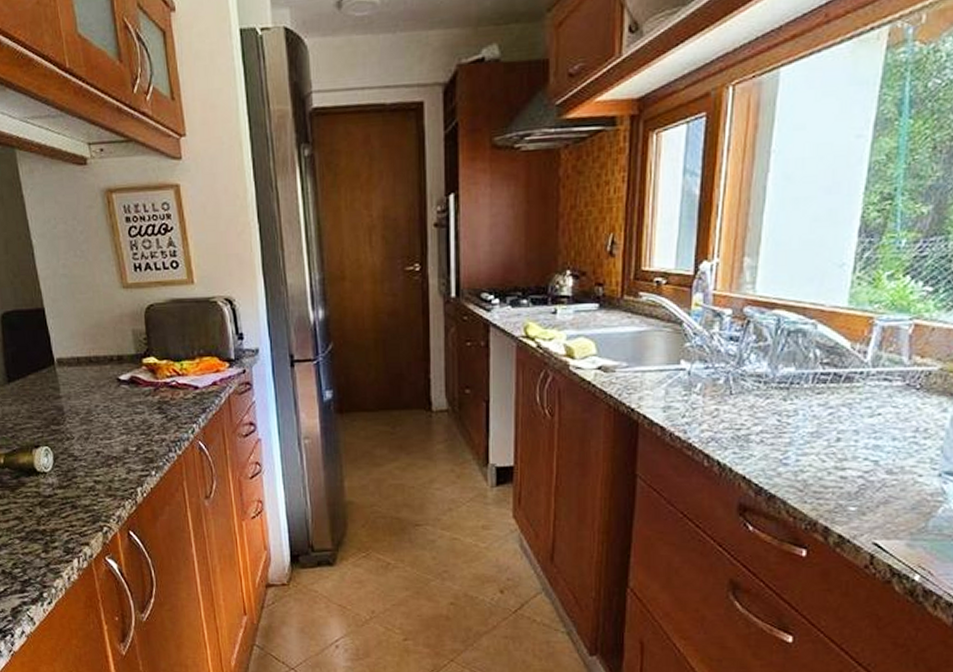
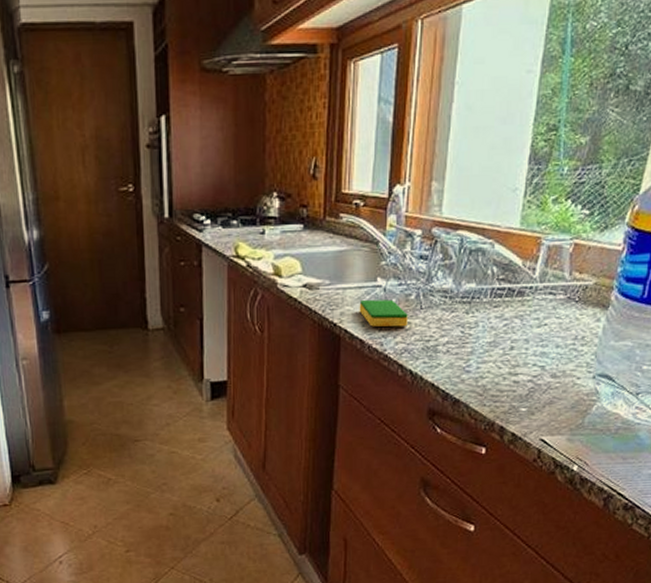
dish sponge: none [659,383,715,414] -> present [359,299,408,327]

